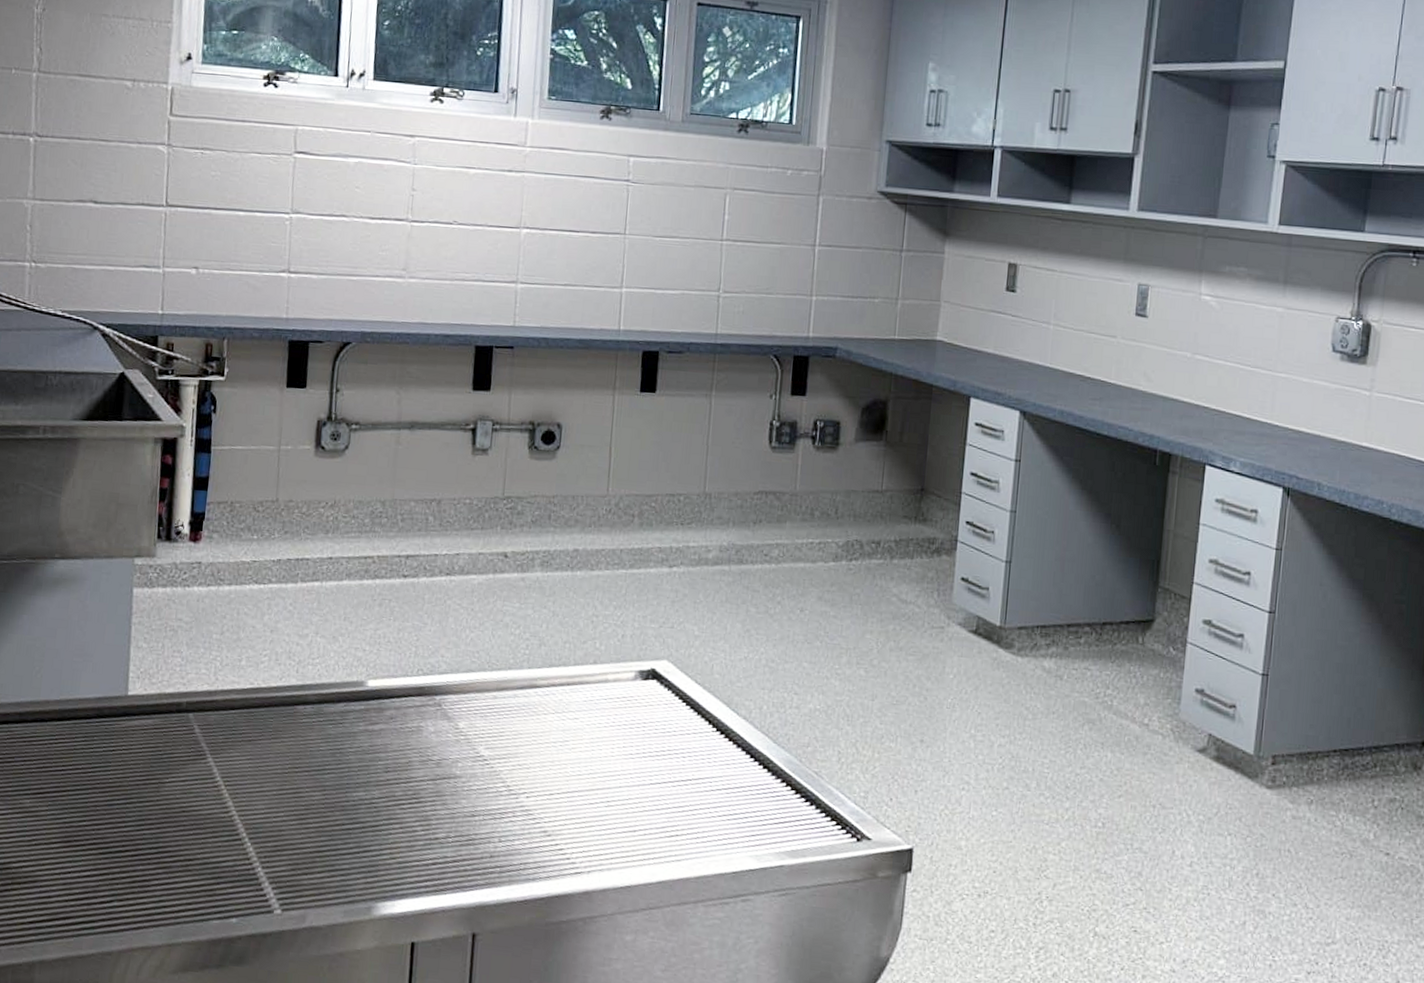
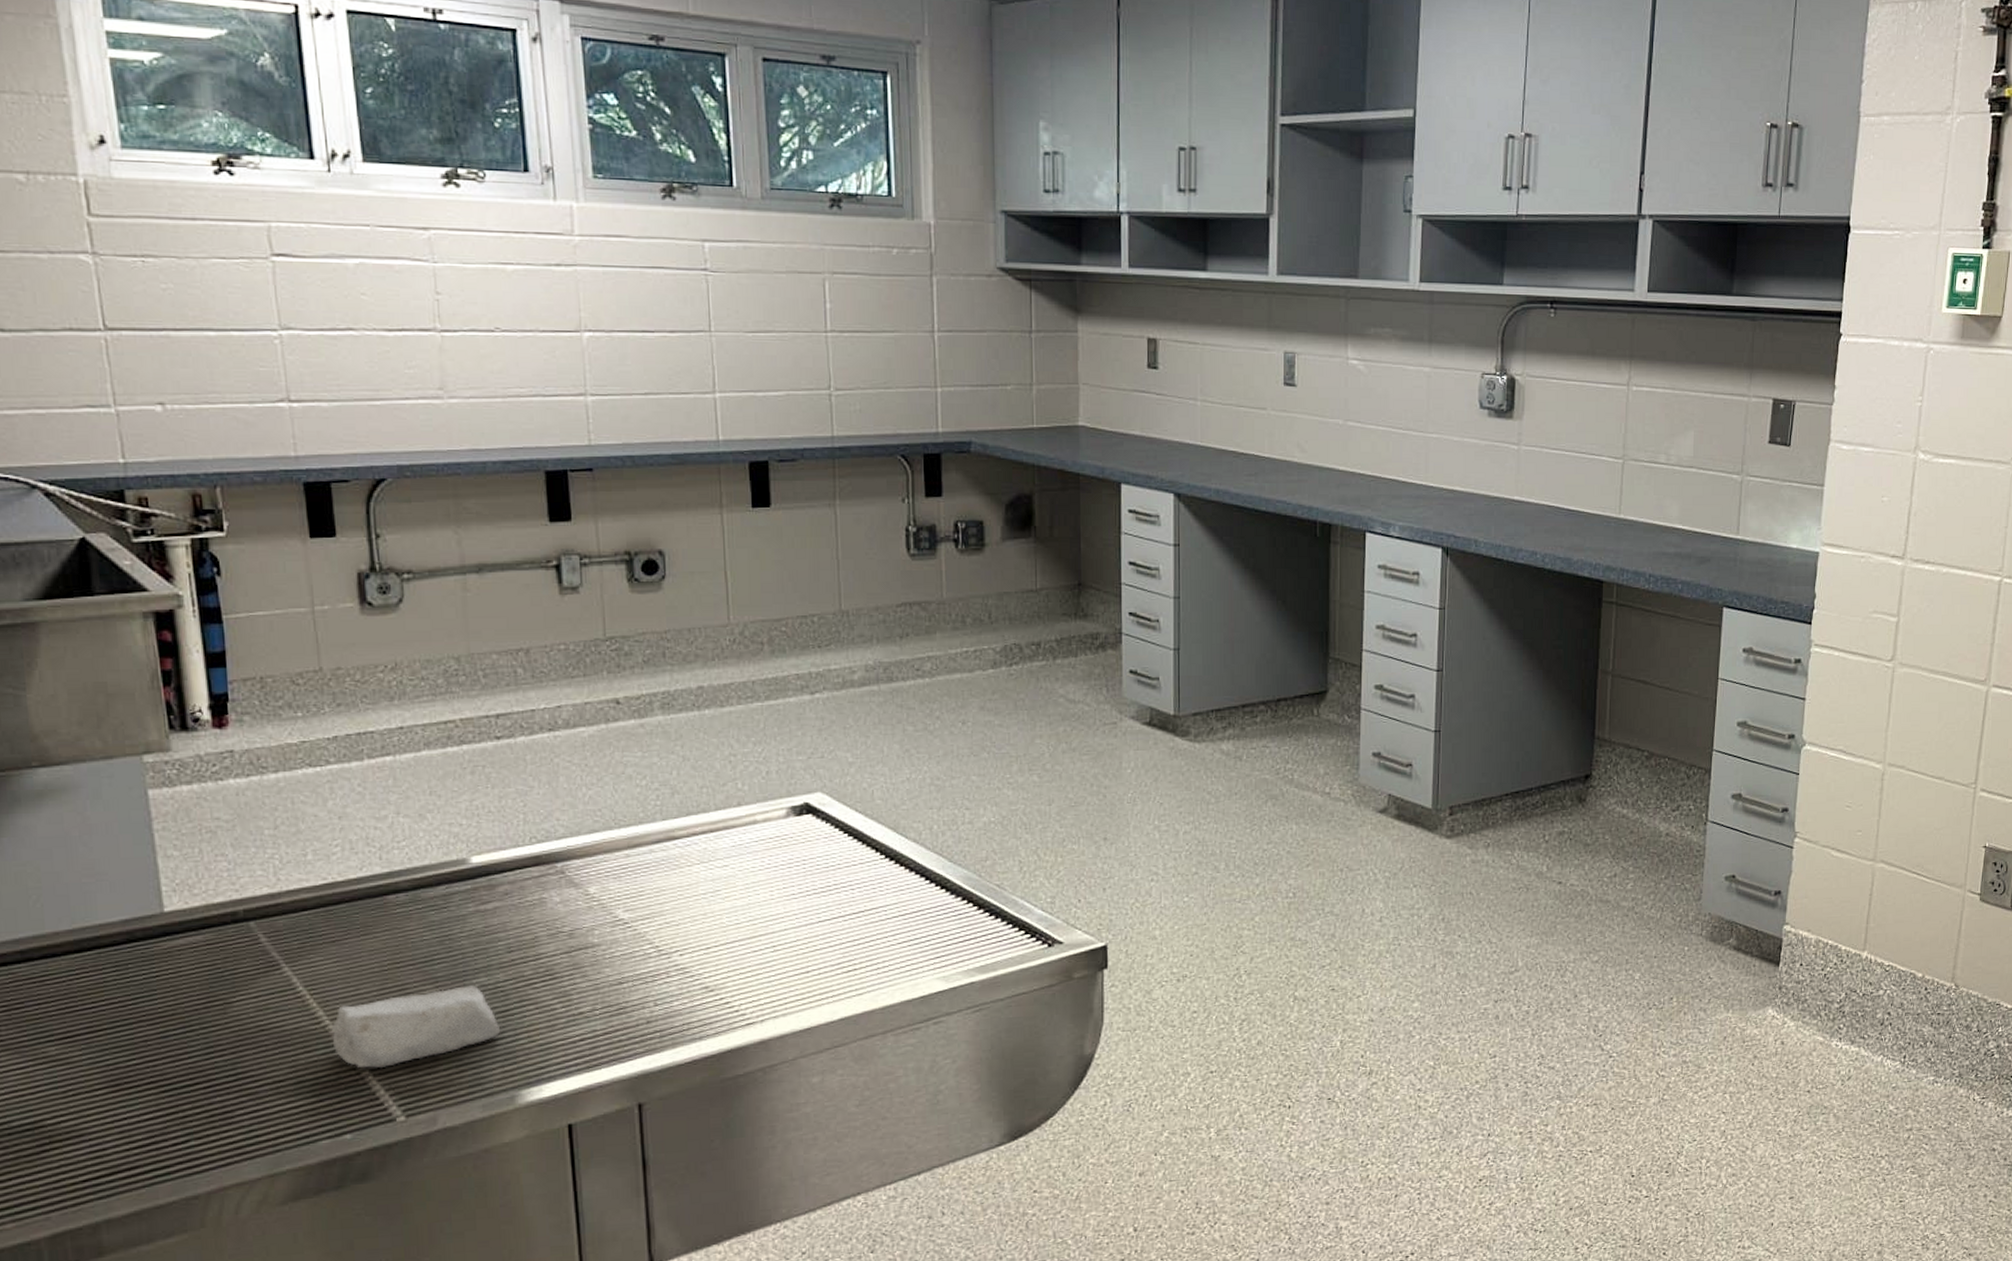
soap bar: none [235,797,369,862] -> present [331,985,500,1068]

